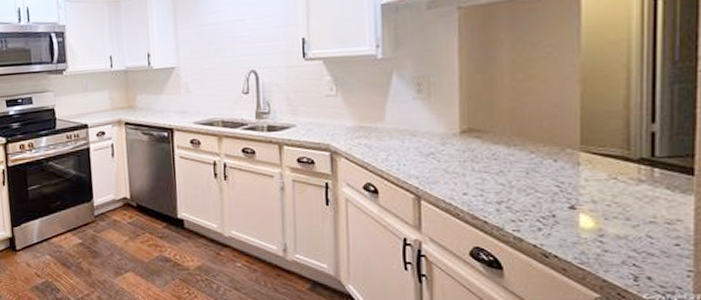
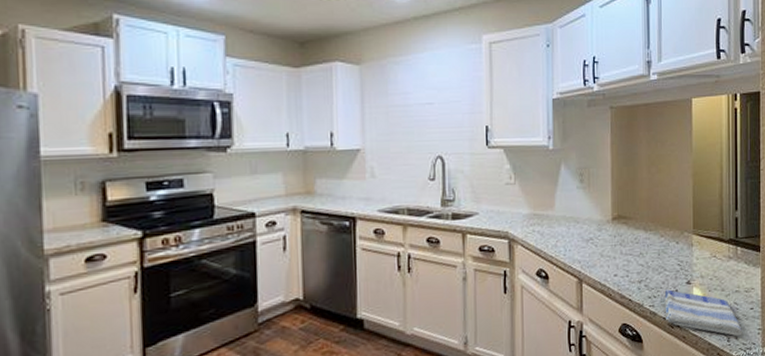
dish towel: none [535,214,661,276] -> present [664,289,743,337]

